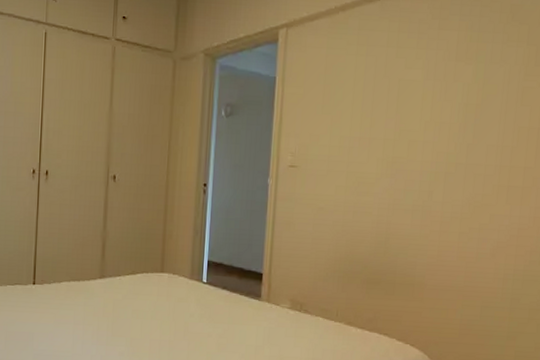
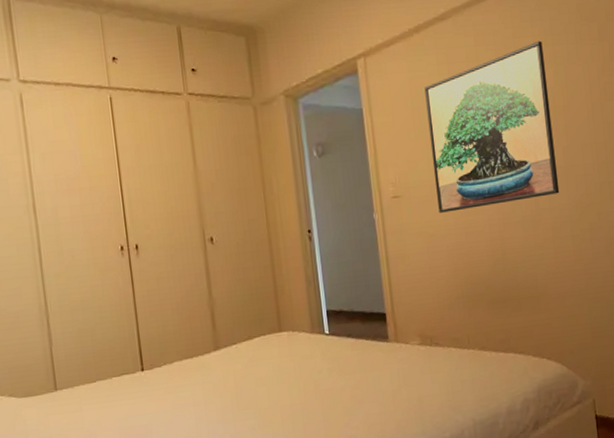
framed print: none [331,35,467,190] -> present [424,40,560,213]

